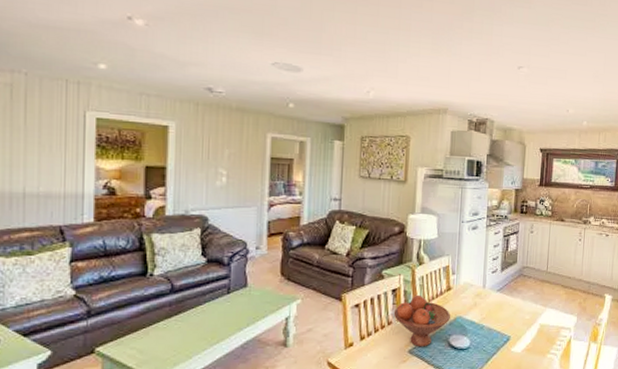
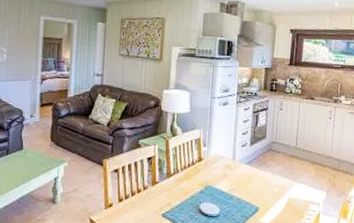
fruit bowl: present [393,294,450,347] -> none [149,163,201,212]

